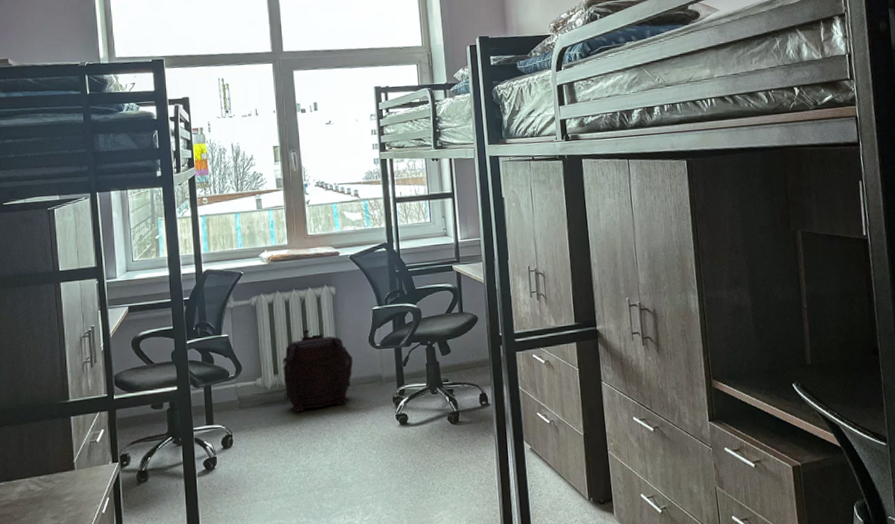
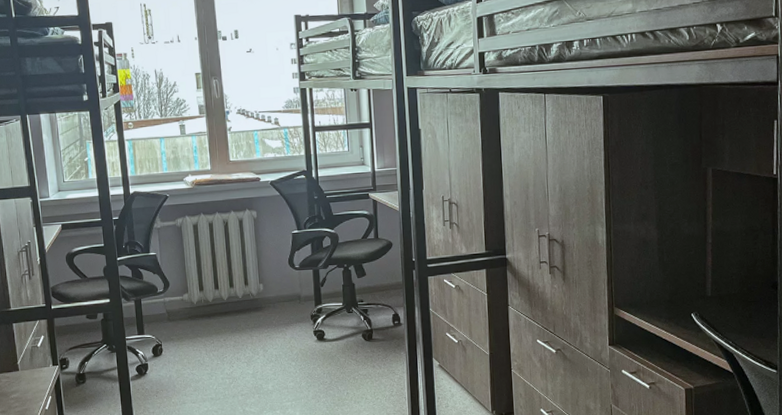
backpack: present [282,329,353,412] -> none [207,250,273,326]

